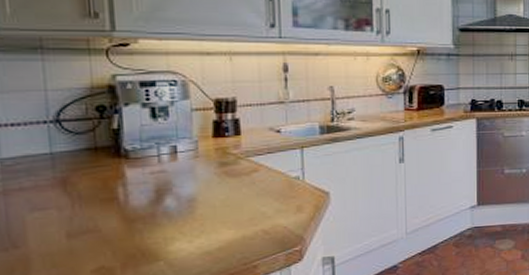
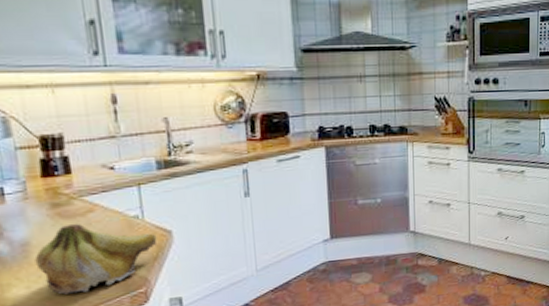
fruit: none [199,183,315,250] -> present [34,224,157,295]

